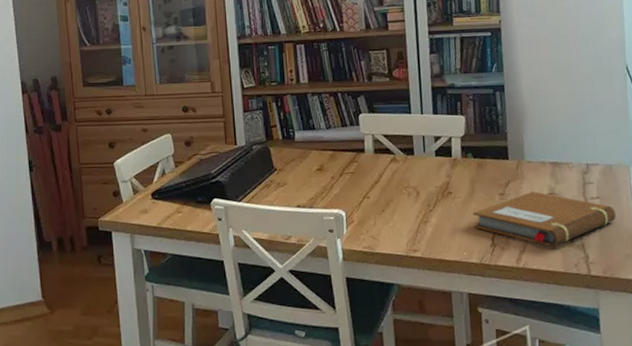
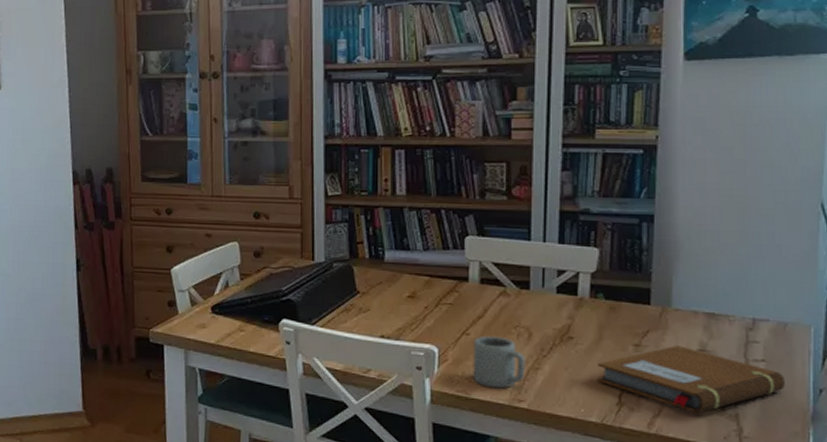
cup: none [373,197,417,242] -> present [473,335,526,389]

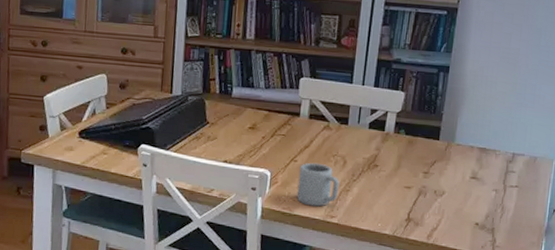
notebook: present [597,345,785,414] -> none [393,173,530,228]

